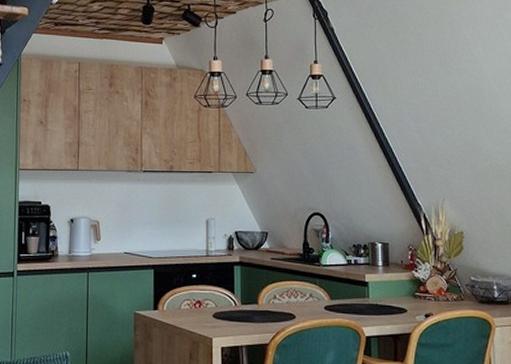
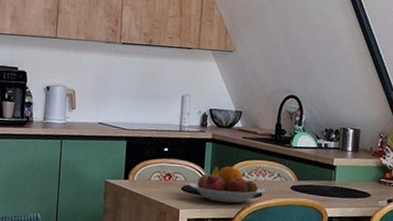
fruit bowl: none [219,289,298,328] -> present [188,166,265,204]

